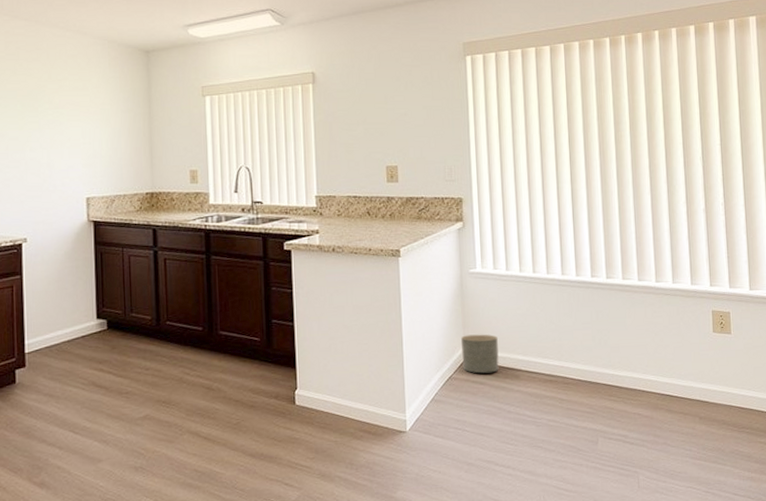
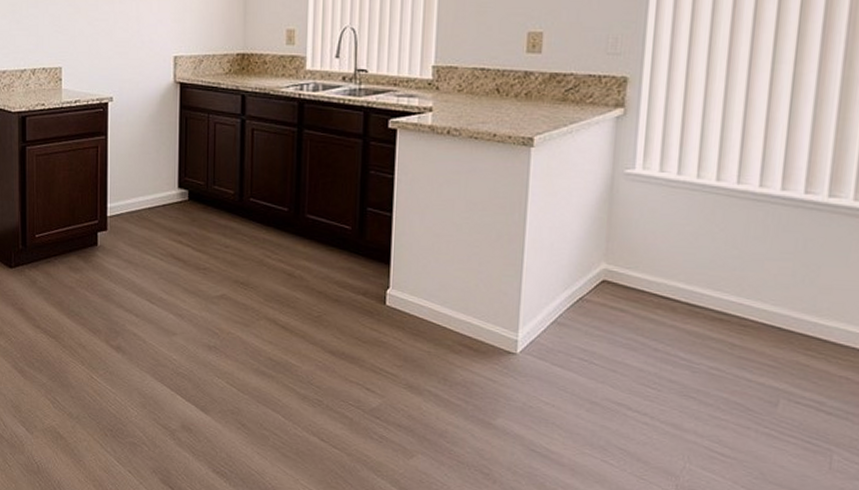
planter: present [461,334,499,374] -> none [599,250,653,300]

